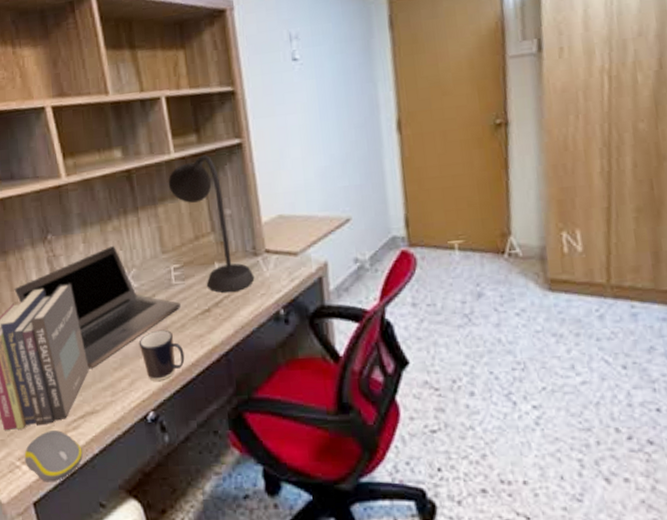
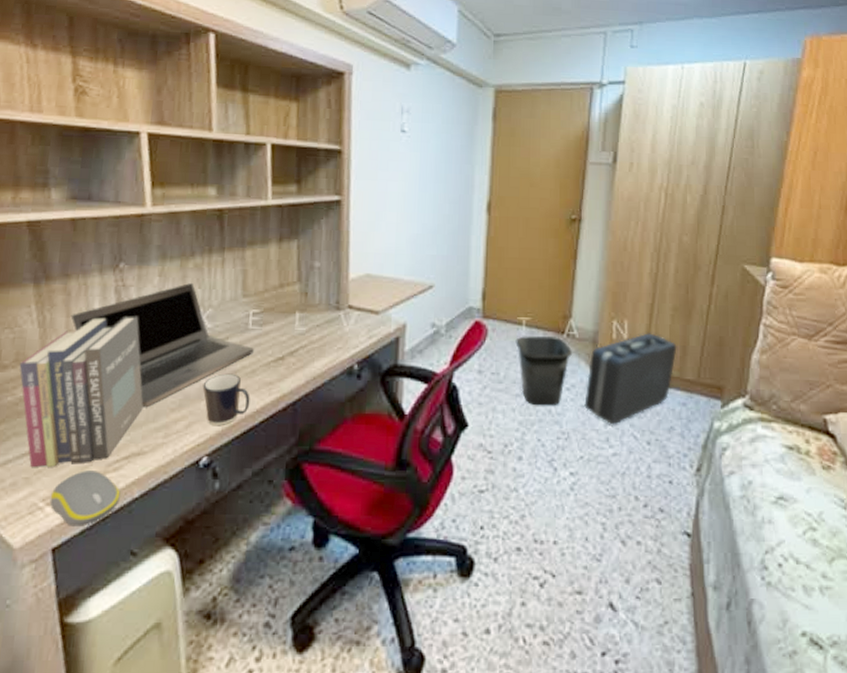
desk lamp: present [169,154,255,293] -> none [261,206,334,344]
waste bin: none [449,258,519,336] -> present [515,336,573,406]
suitcase: none [538,241,647,349] -> present [584,333,677,424]

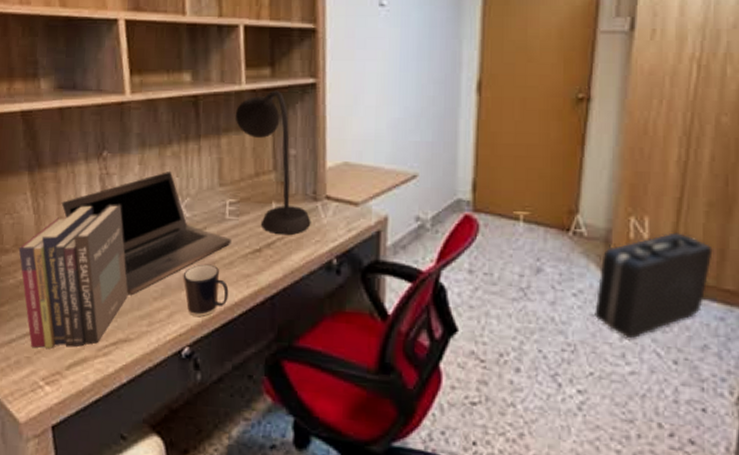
computer mouse: present [49,470,121,527] -> none [48,353,110,407]
desk lamp: none [261,206,334,344] -> present [236,90,311,236]
waste bin: present [515,336,573,406] -> none [511,232,581,313]

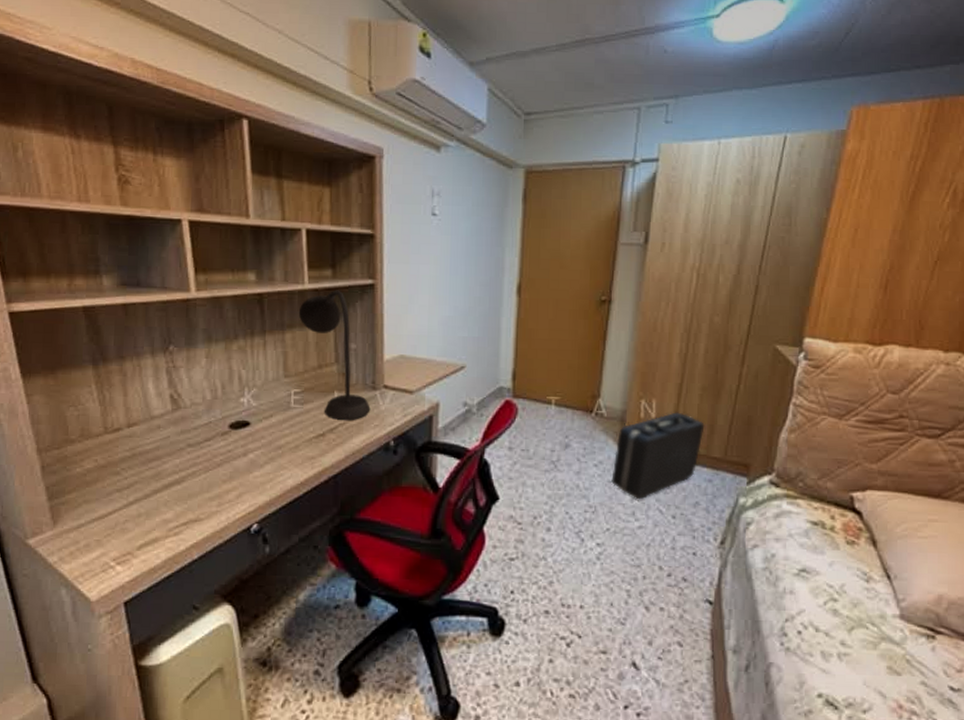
books: present [18,204,128,349] -> none [85,395,198,531]
laptop: present [61,170,231,294] -> none [128,363,296,478]
mug: present [183,264,229,317] -> none [250,448,295,496]

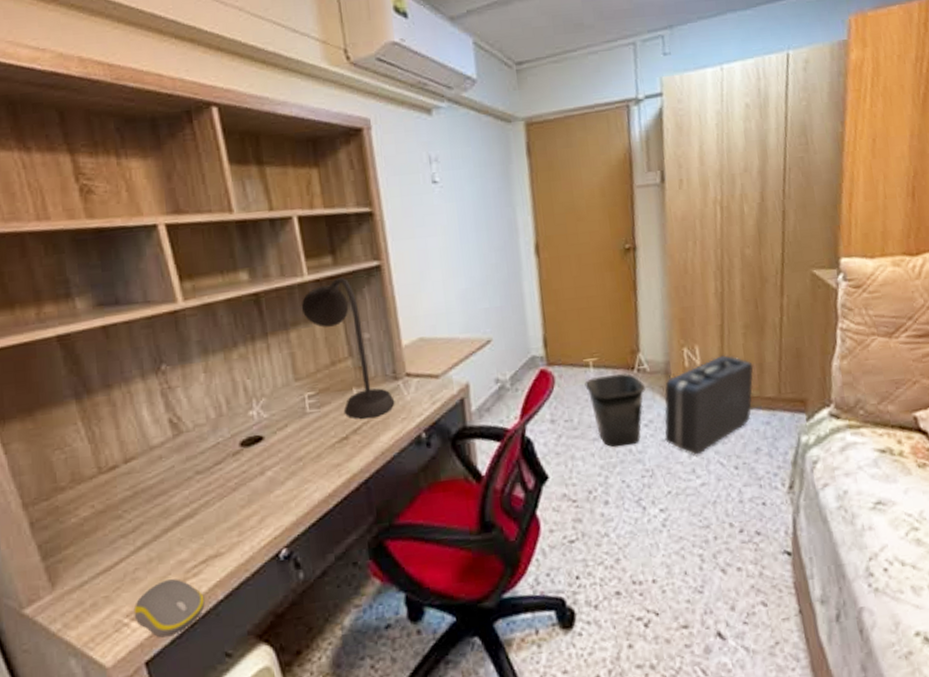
computer mouse: none [119,534,181,584] -> present [133,579,205,638]
waste bin: none [545,414,601,481] -> present [584,373,646,447]

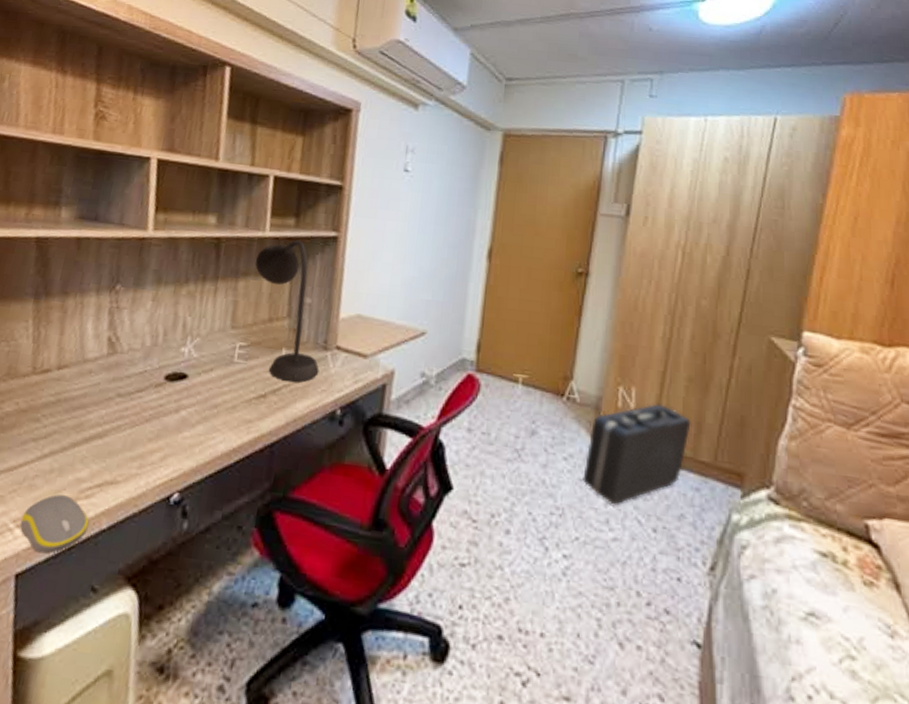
waste bin: present [584,373,646,447] -> none [509,394,573,476]

